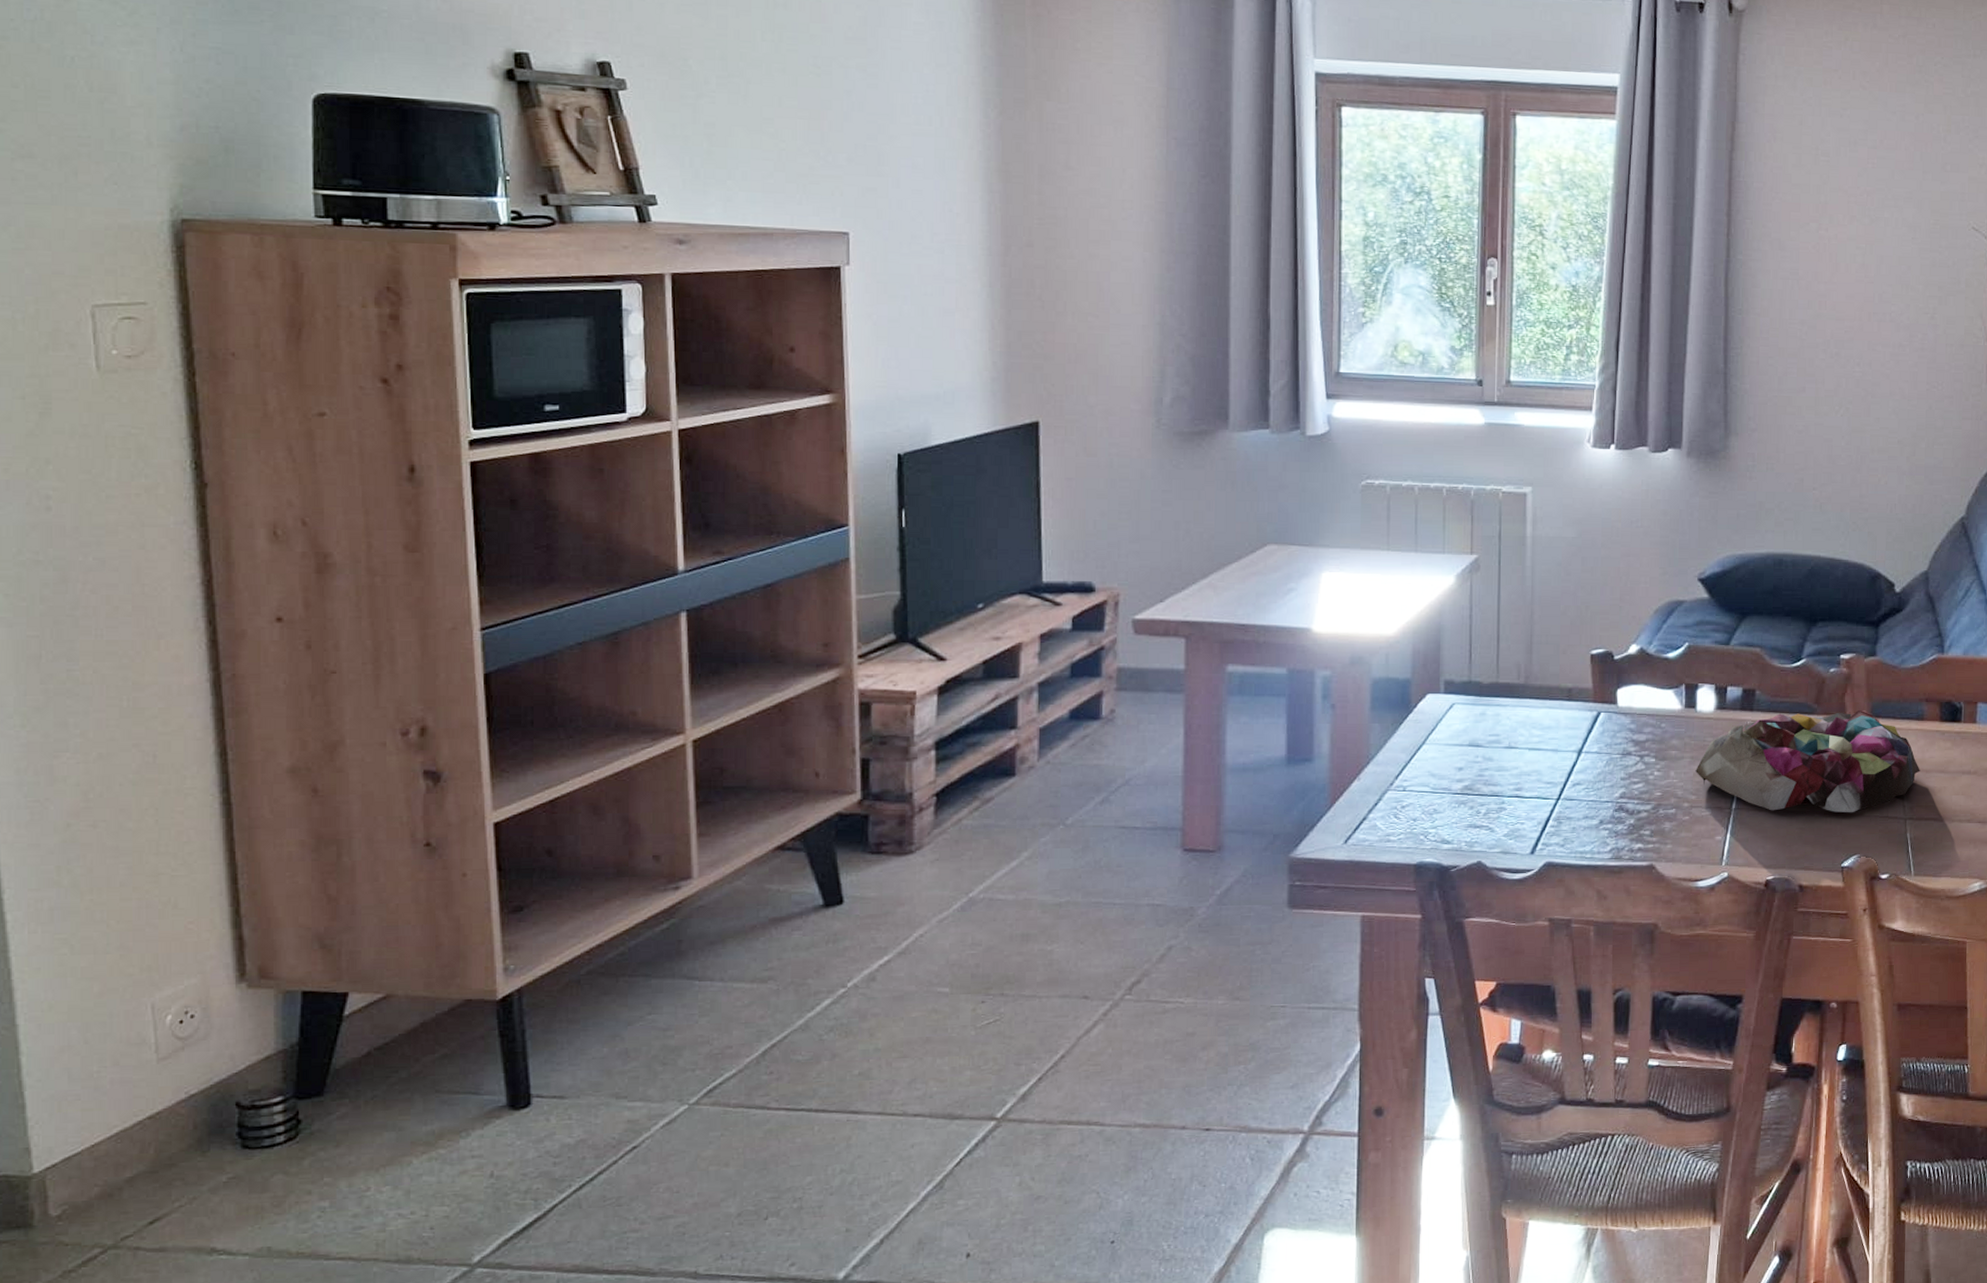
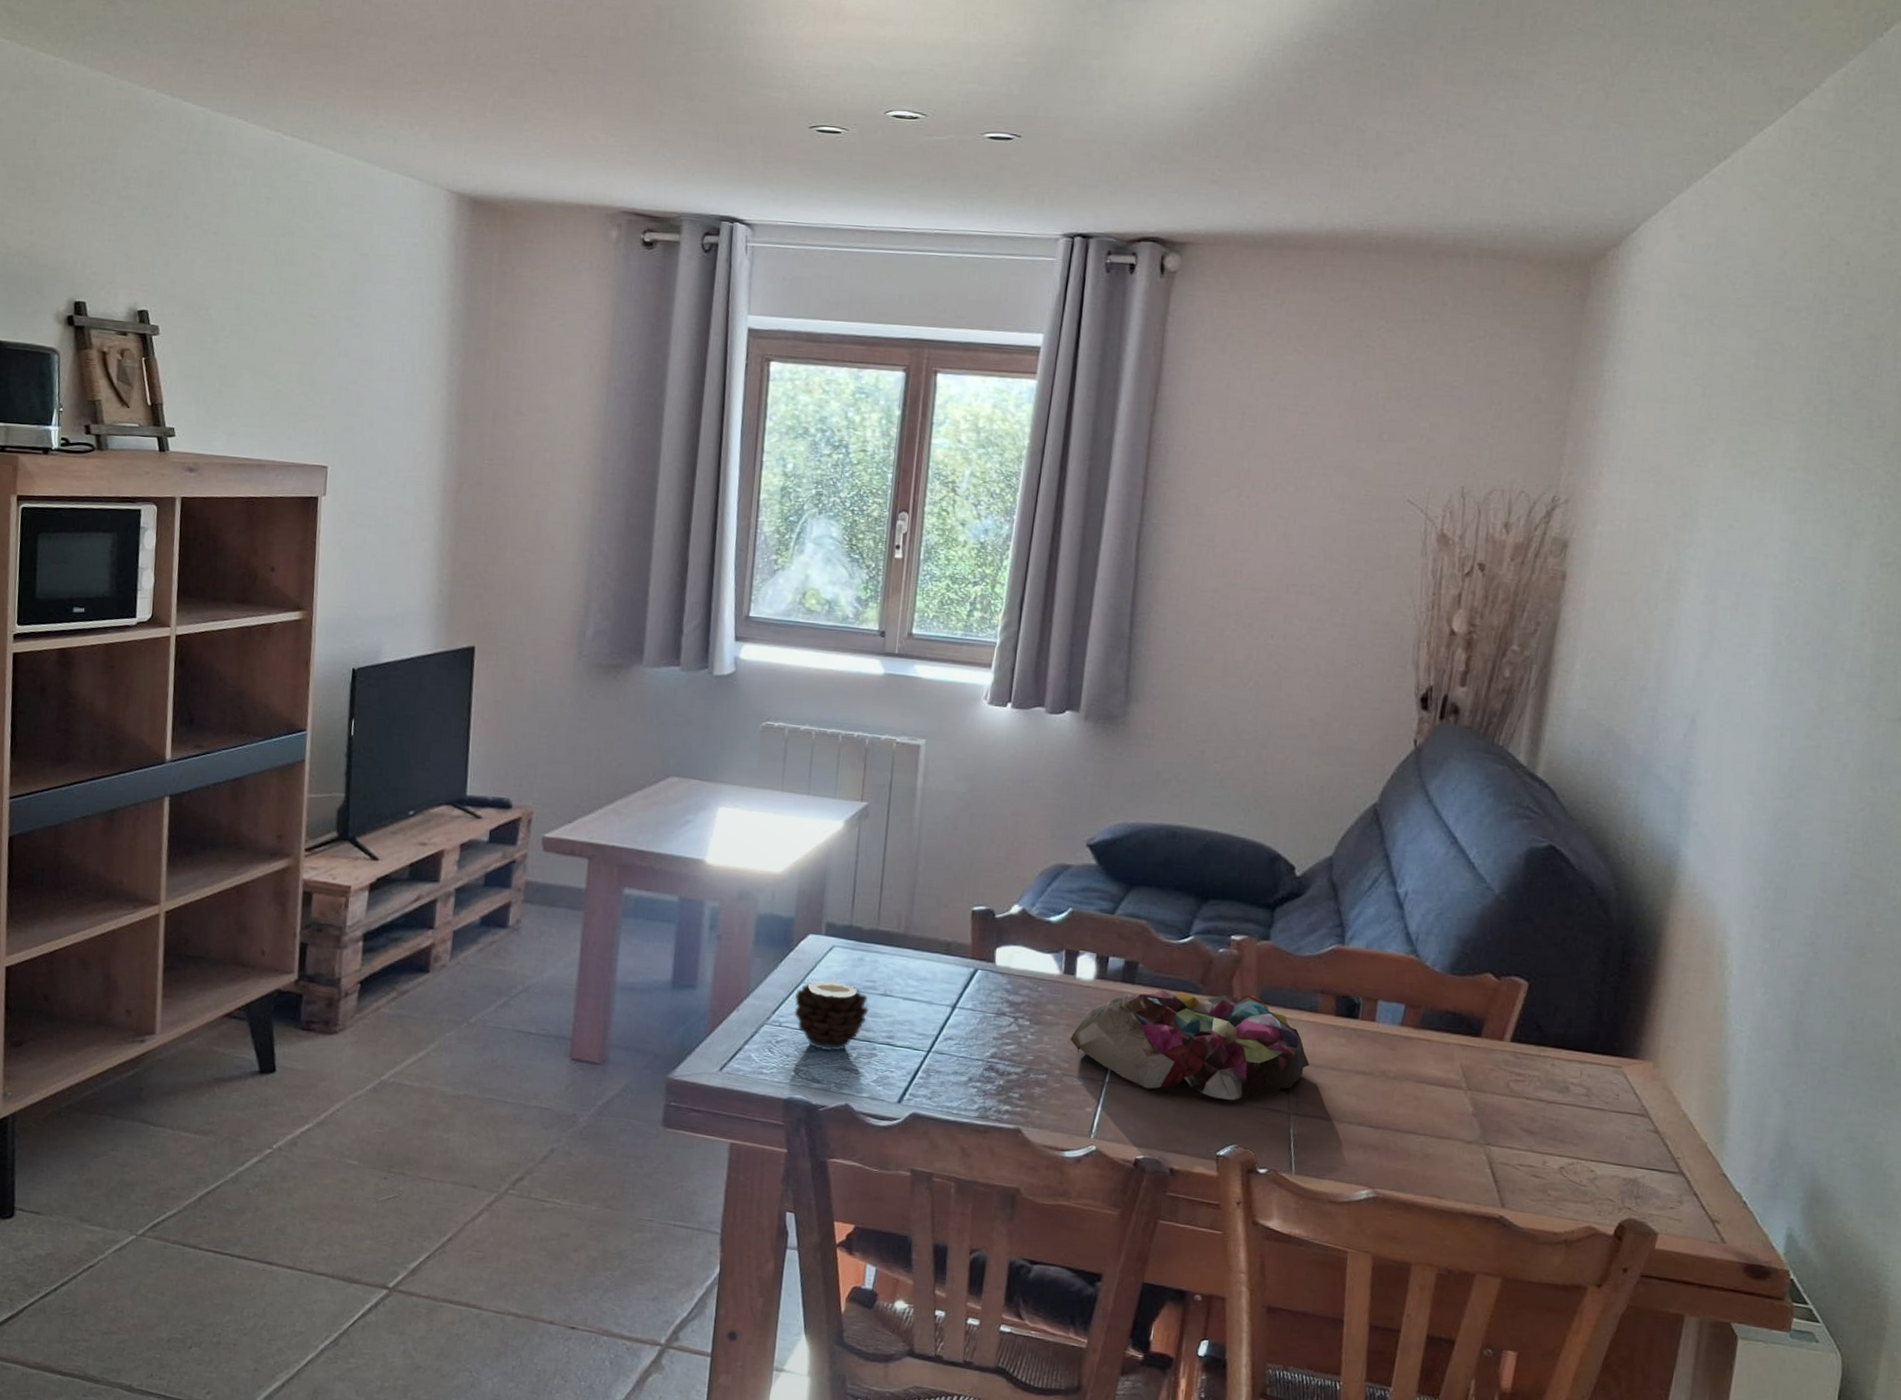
candle: none [1418,733,1495,811] -> present [794,975,869,1052]

